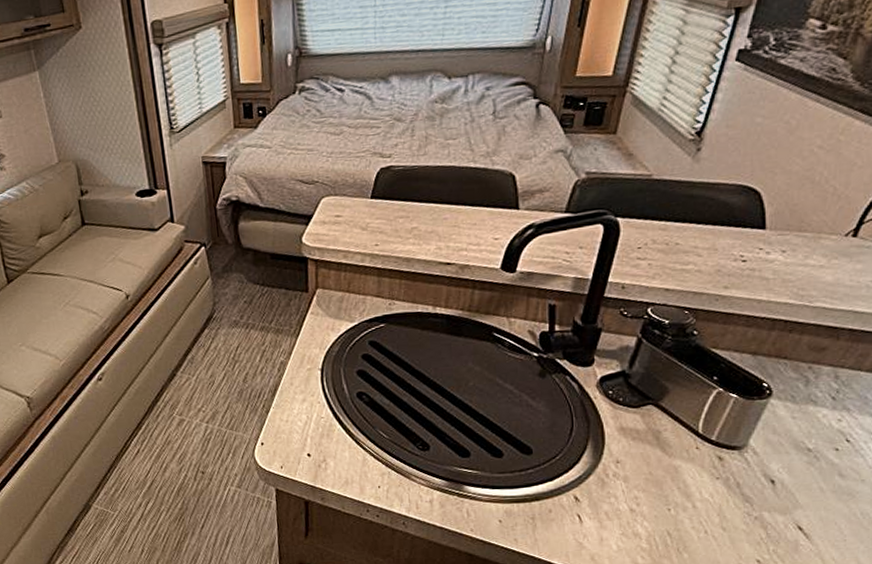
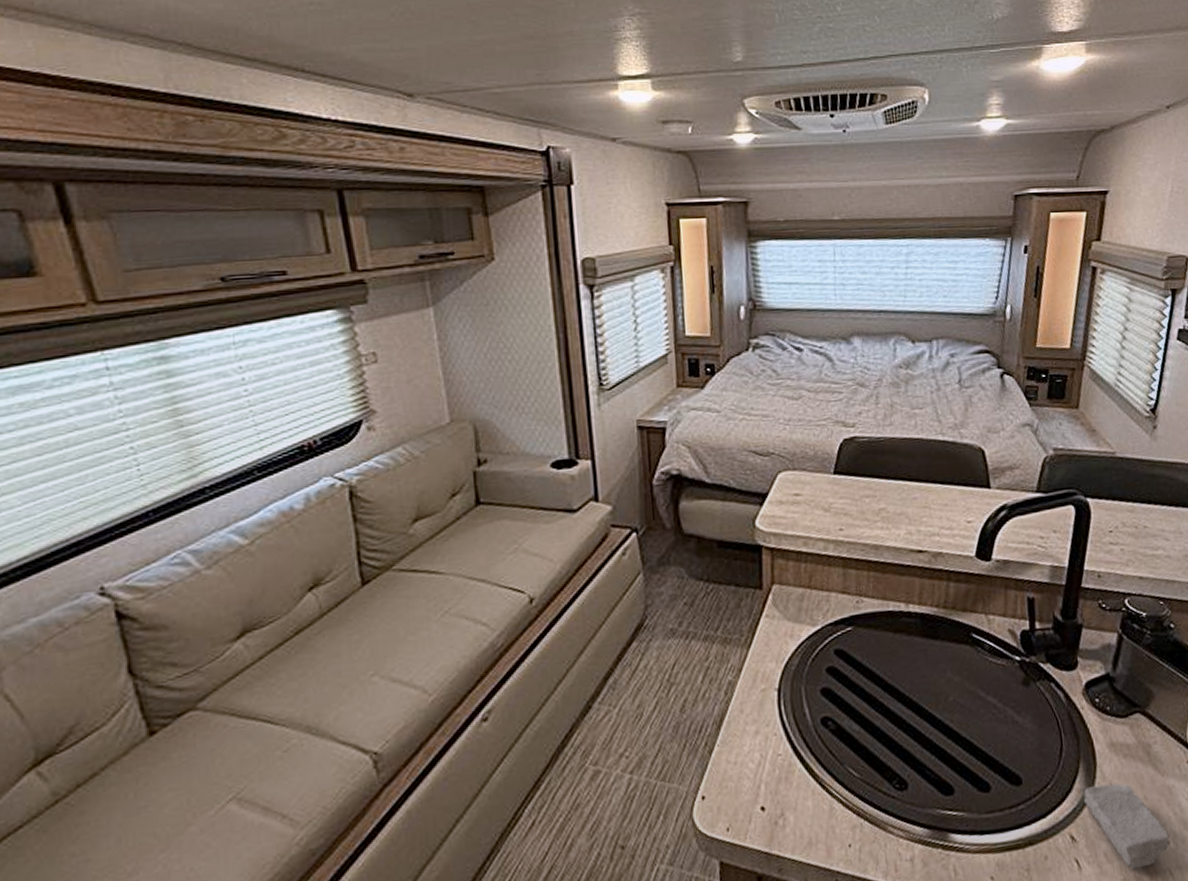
soap bar: none [590,460,671,527] -> present [1084,783,1170,870]

